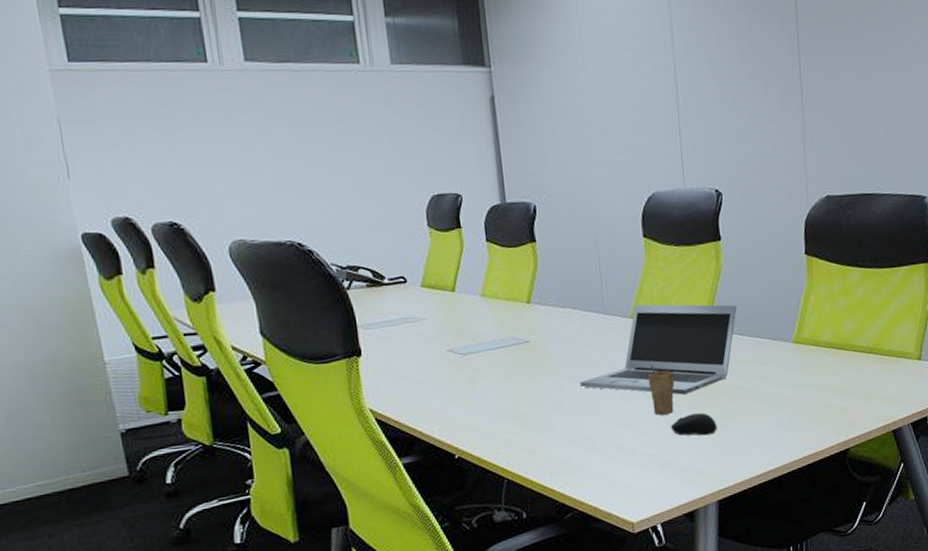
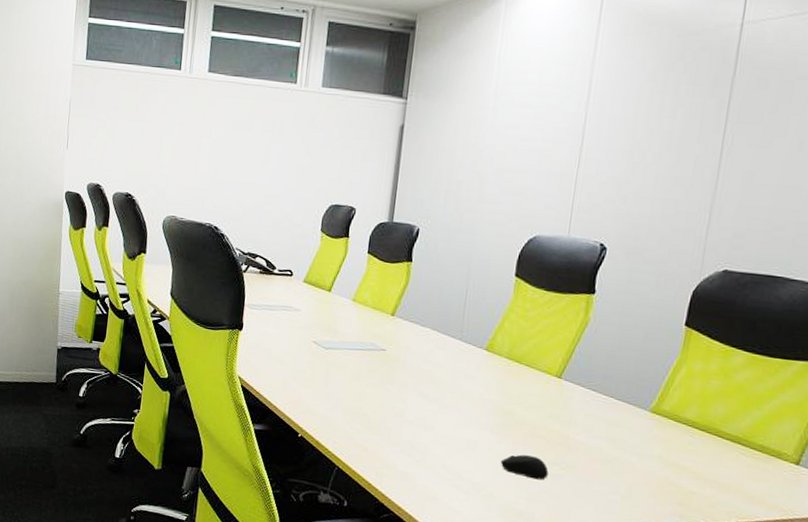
laptop: present [580,304,737,395] -> none [422,338,596,435]
cup: present [648,365,675,415] -> none [487,398,516,450]

